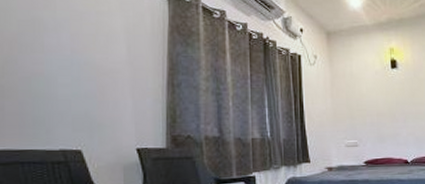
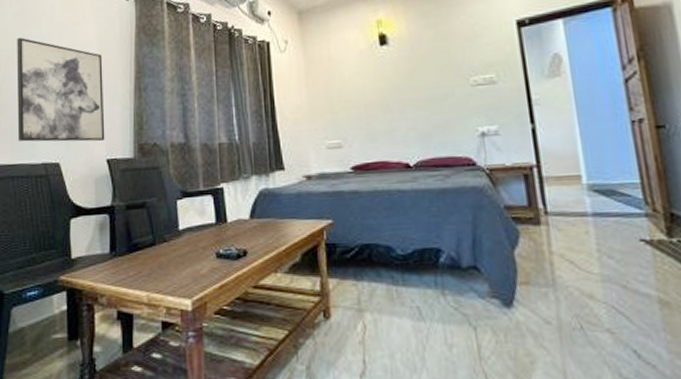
wall art: none [24,18,135,132] -> present [17,37,105,142]

